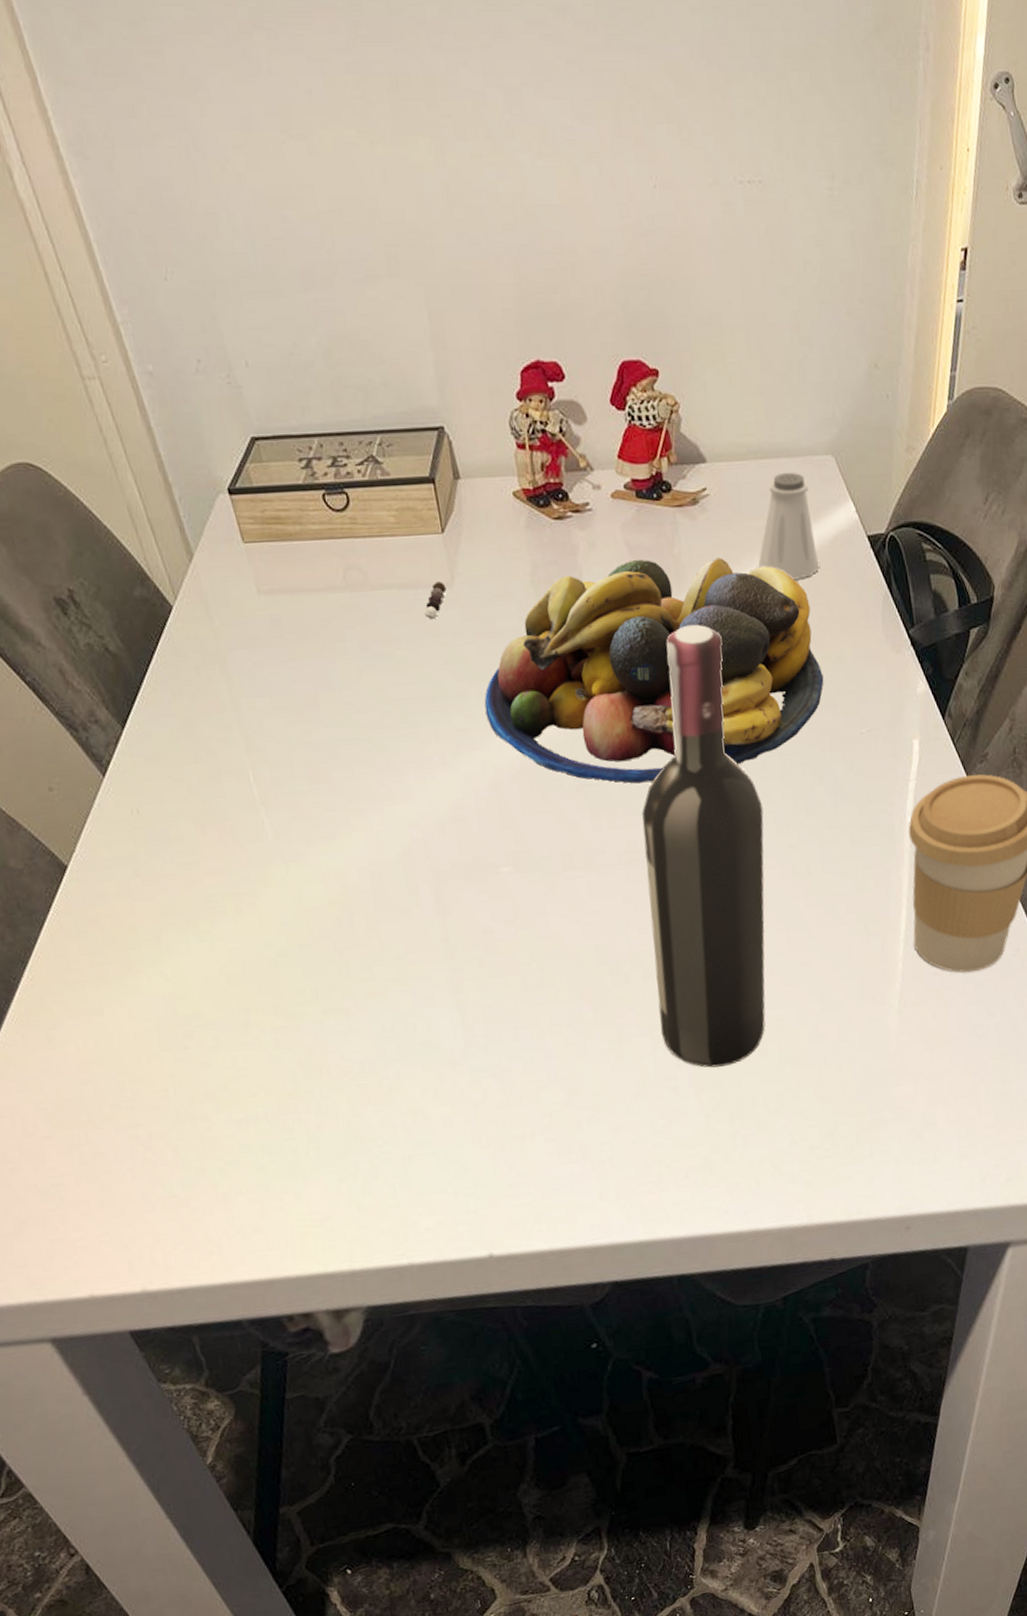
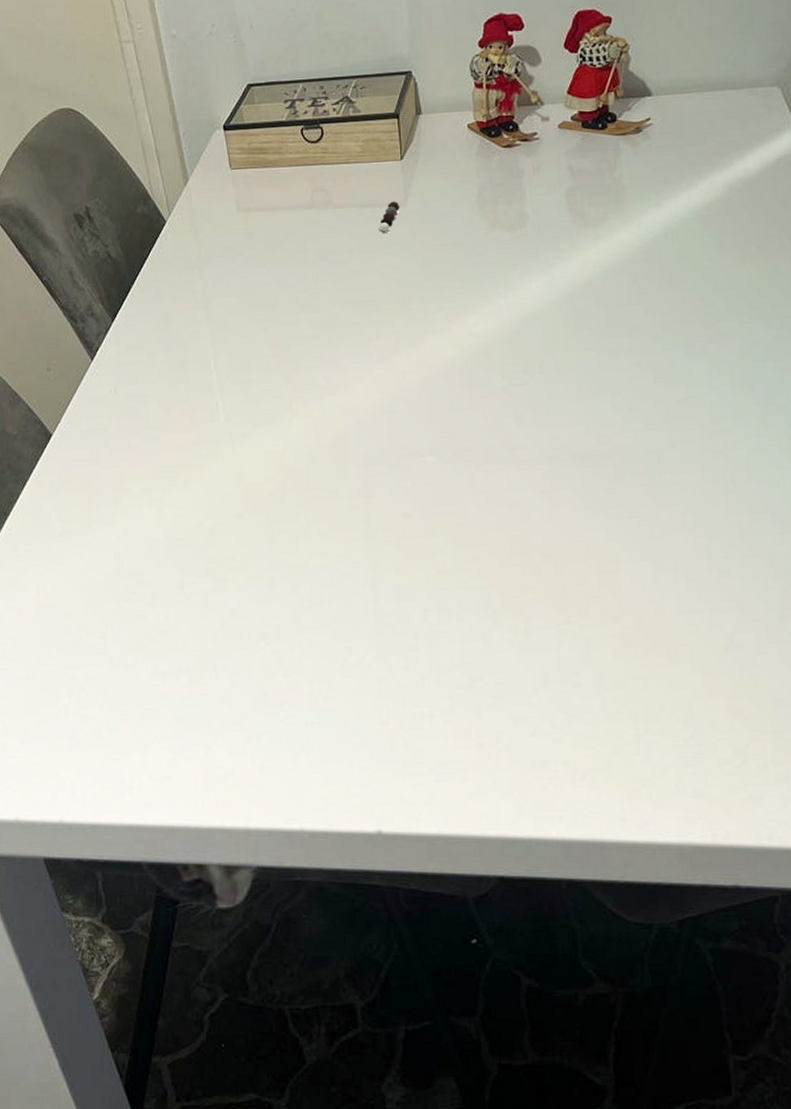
fruit bowl: present [484,557,824,784] -> none [424,180,759,385]
wine bottle: present [642,625,766,1068] -> none [565,241,689,667]
saltshaker: present [757,472,818,580] -> none [697,102,759,200]

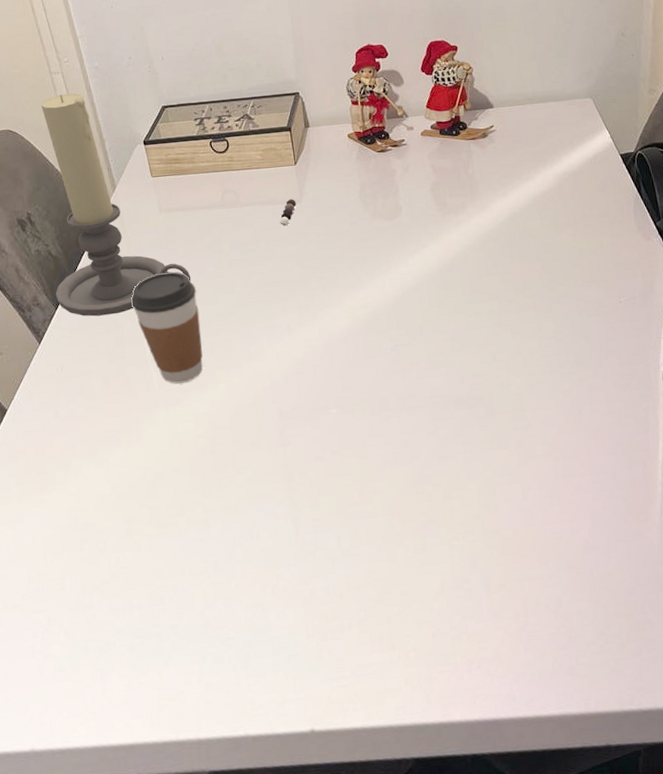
candle holder: none [107,66,270,332] -> present [40,93,191,317]
coffee cup: none [197,283,278,416] -> present [130,271,203,384]

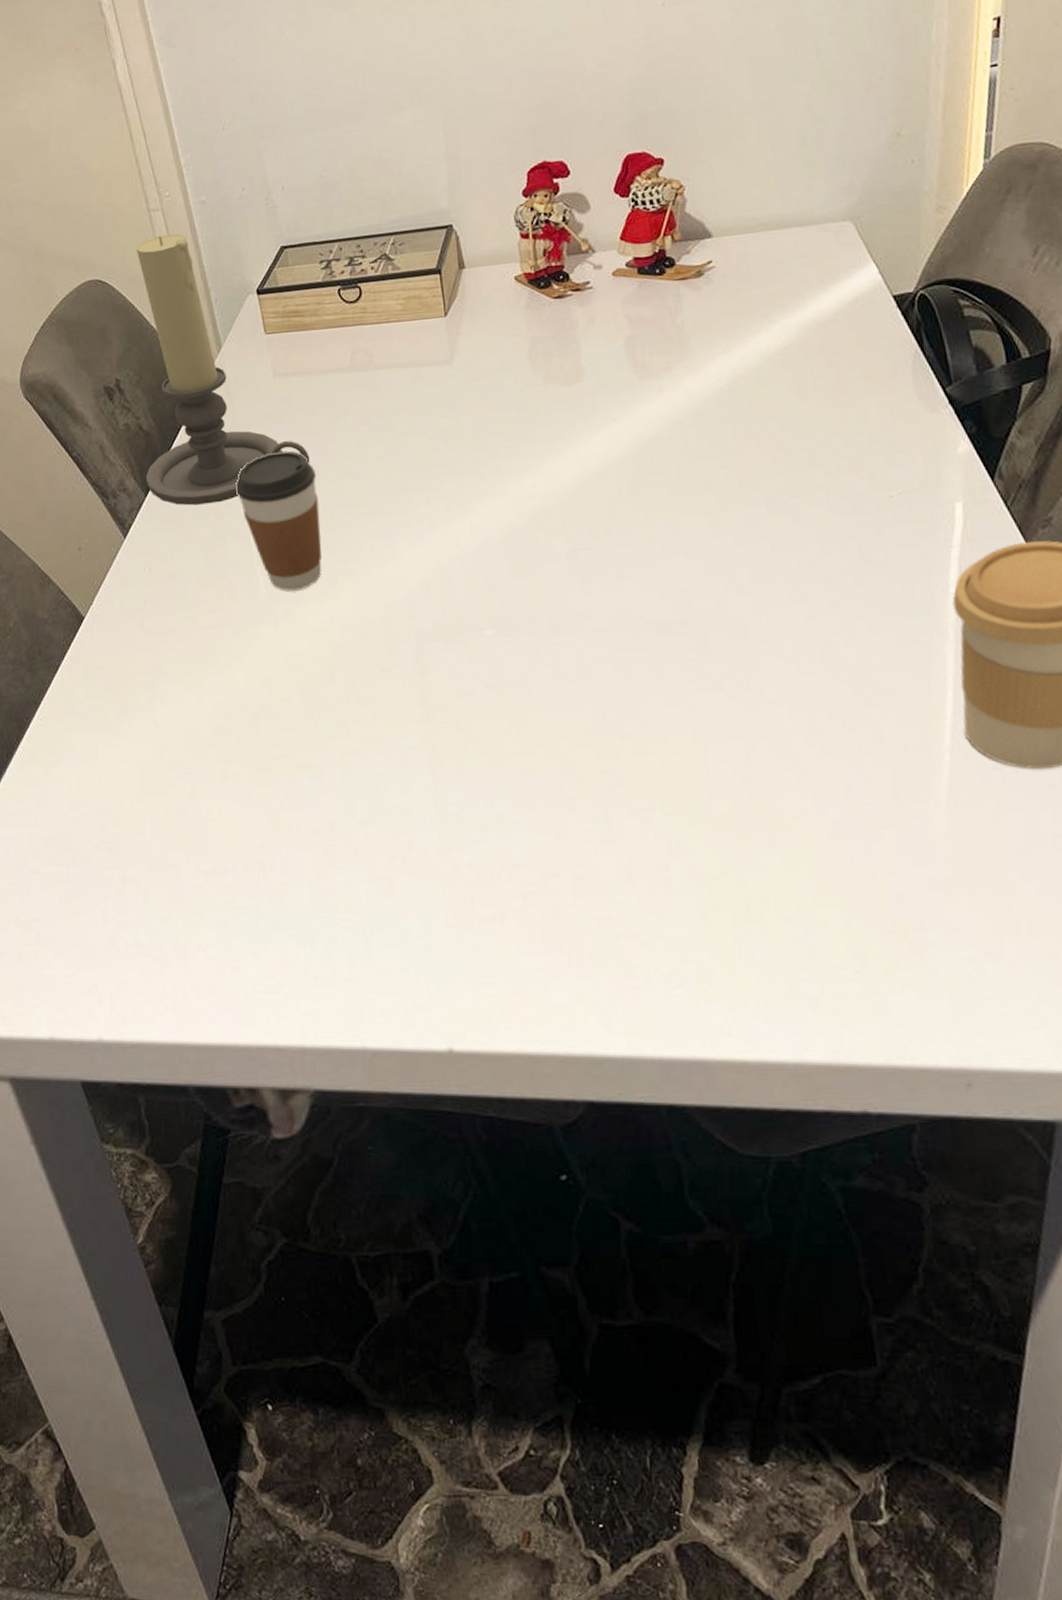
pepper shaker: present [279,199,297,227] -> none [422,359,446,395]

